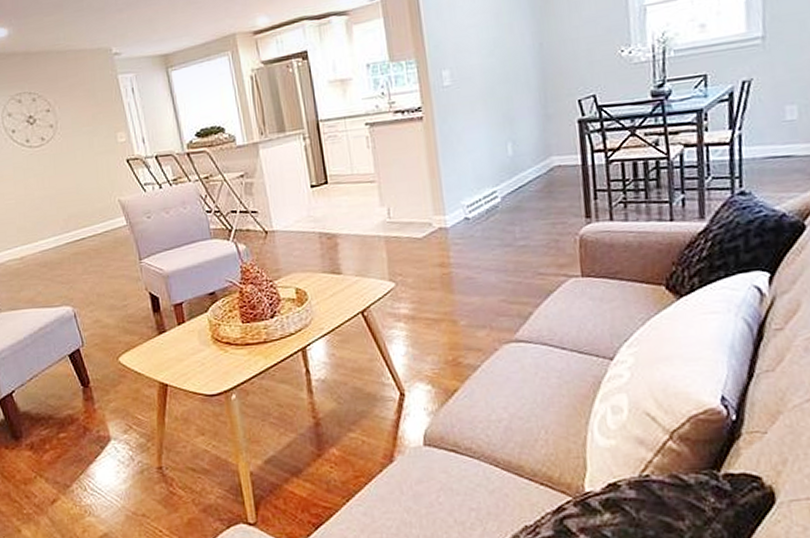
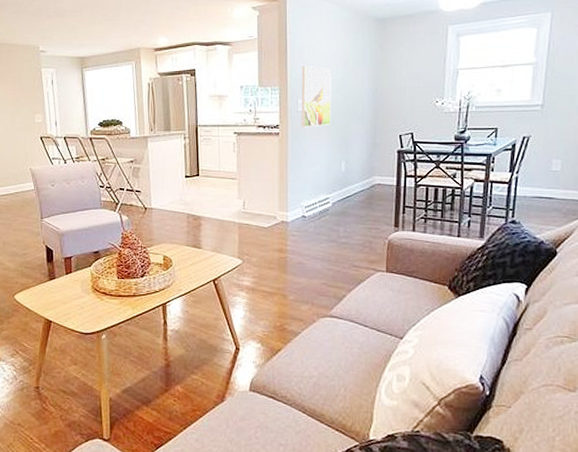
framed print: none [441,26,487,106] -> present [301,66,332,128]

